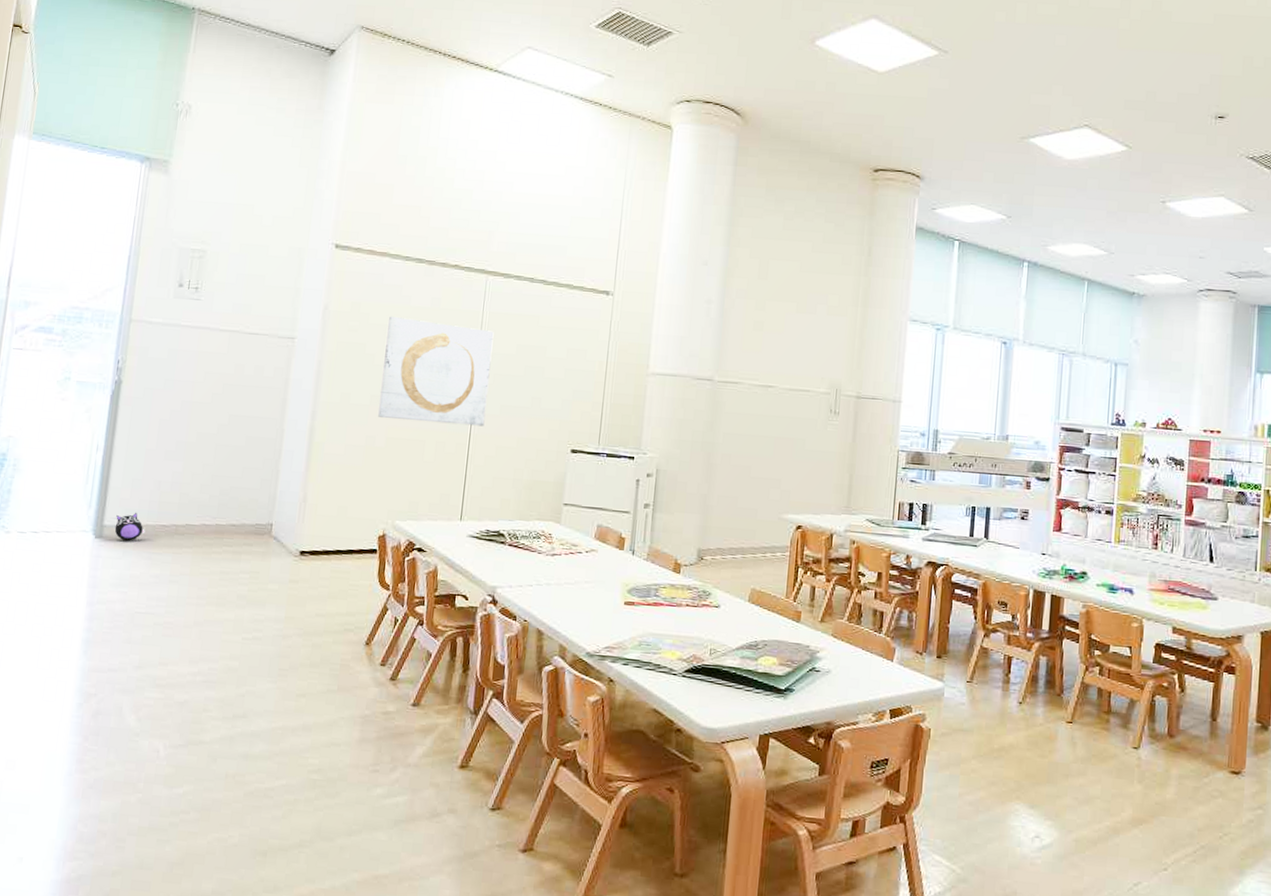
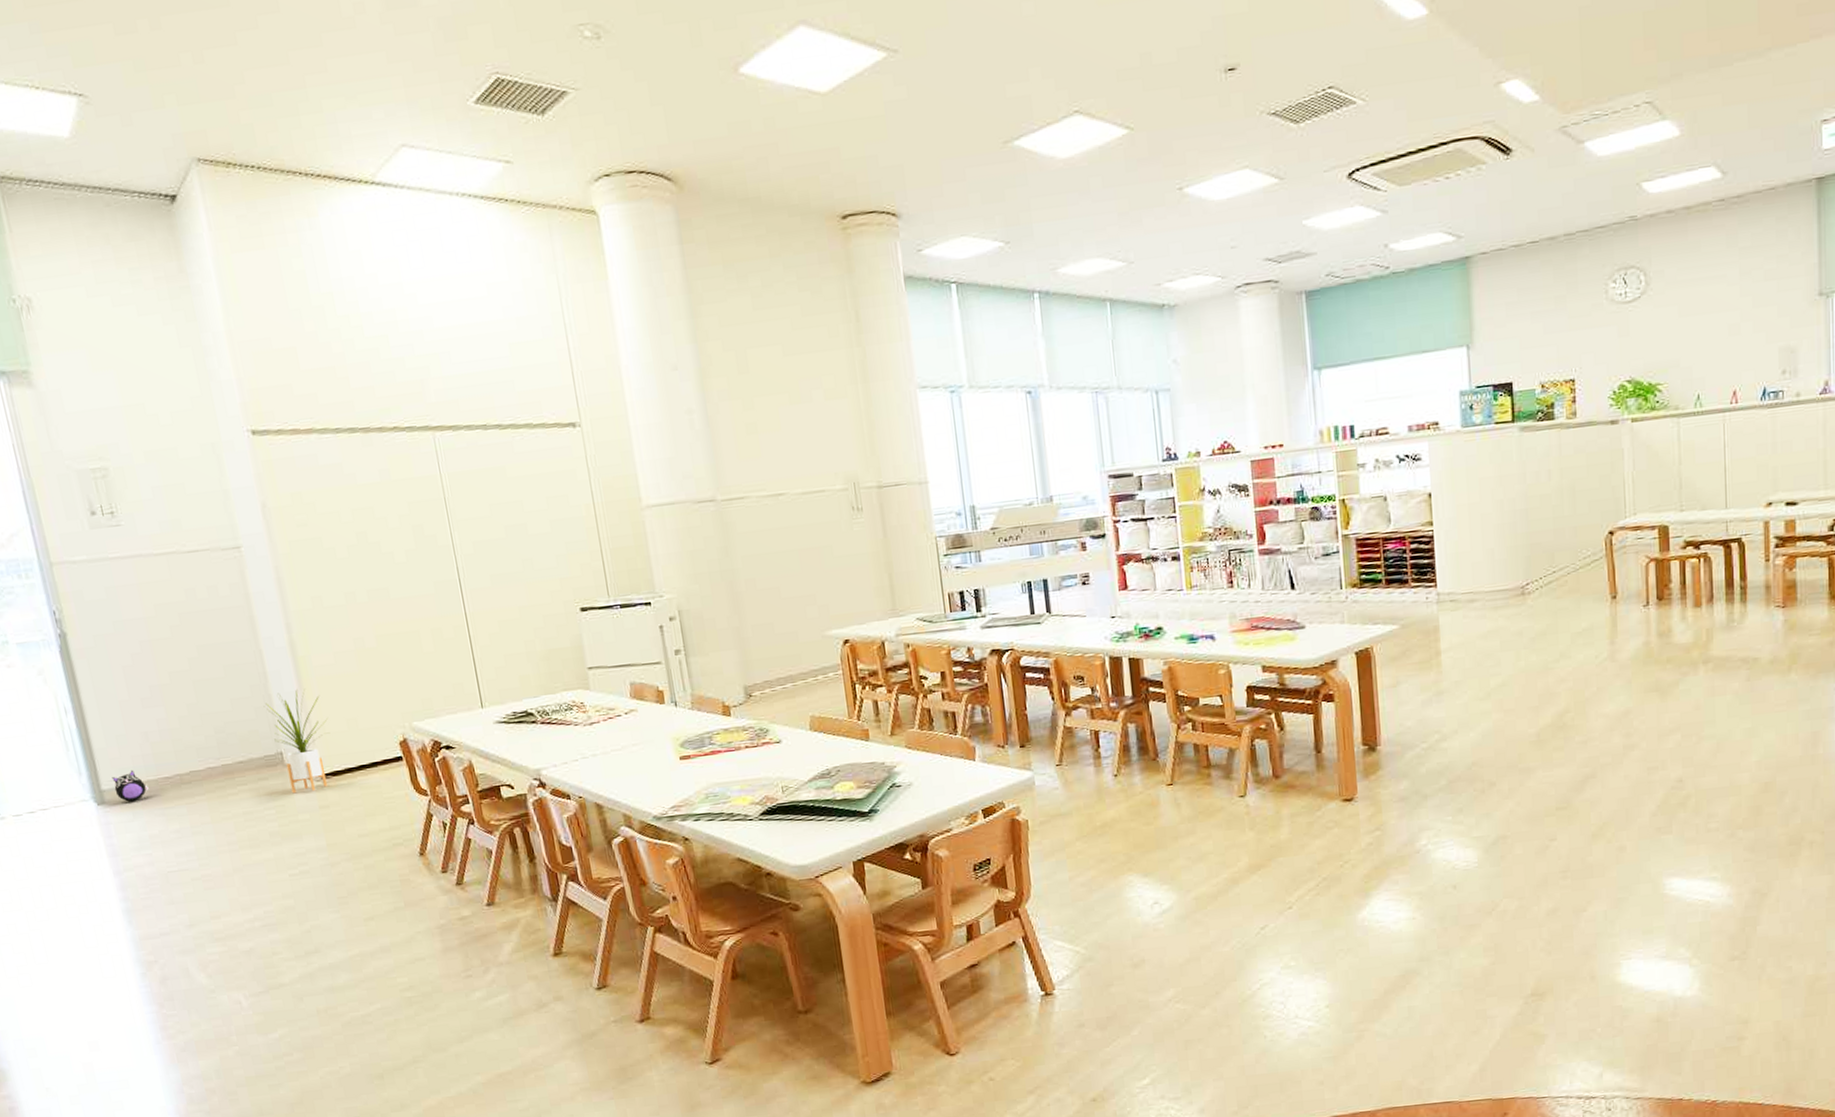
house plant: none [269,470,322,565] -> present [263,689,329,794]
wall art: present [377,316,494,427] -> none [336,494,478,615]

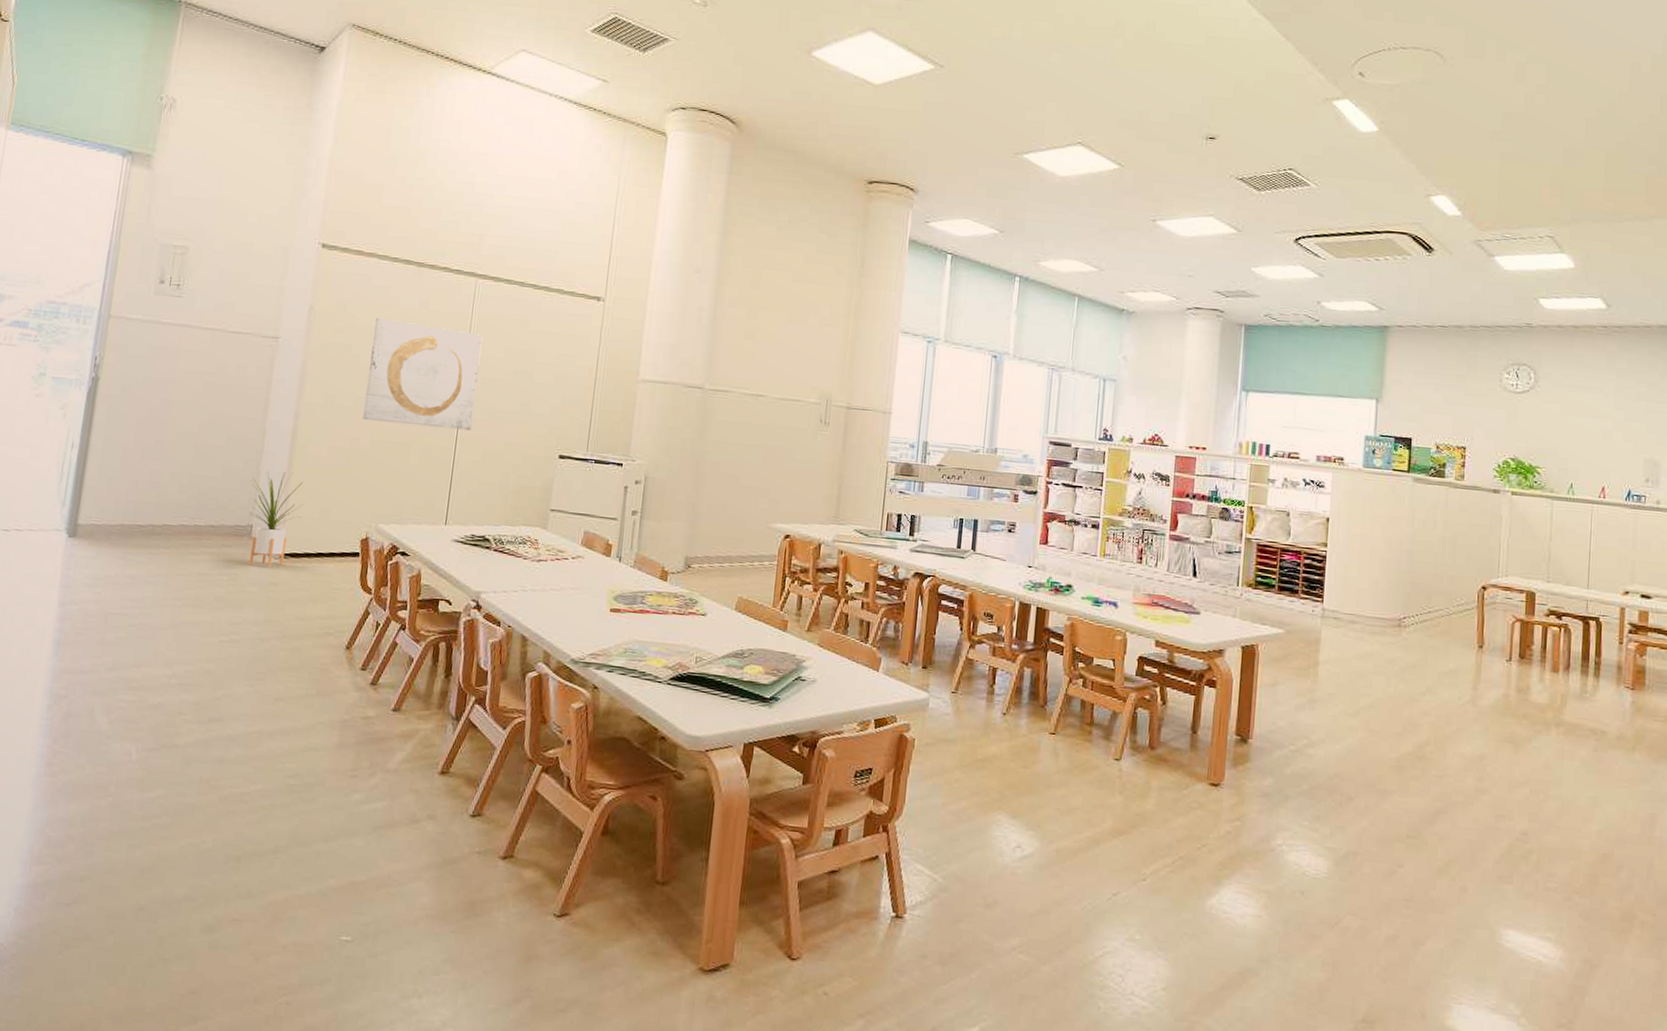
plush toy: present [112,769,149,802] -> none [89,511,121,541]
wall art: none [336,494,478,615] -> present [362,317,483,431]

